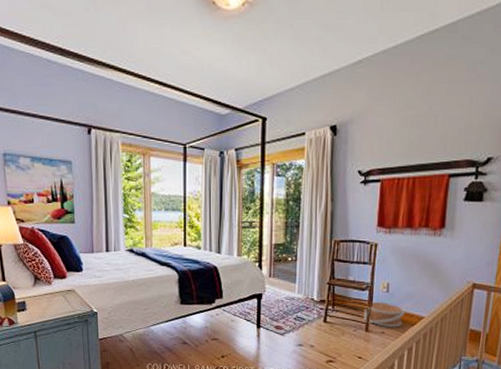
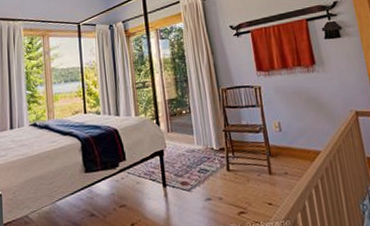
basket: present [363,301,406,327] -> none [263,141,303,167]

